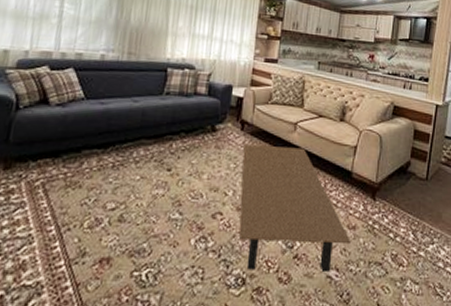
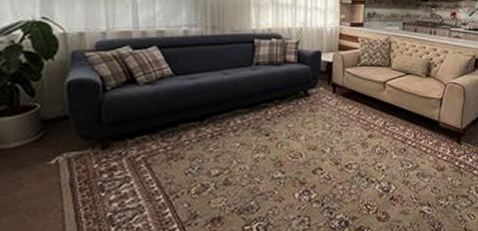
coffee table: present [238,143,352,273] -> none [336,104,441,214]

